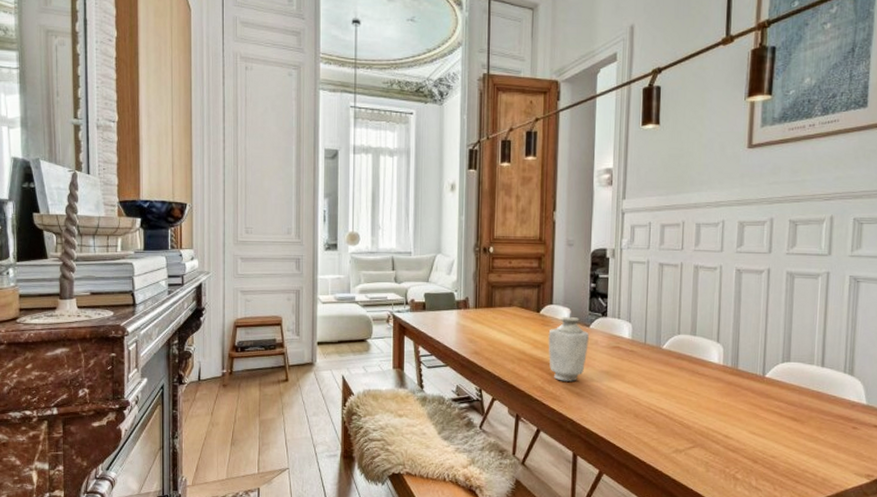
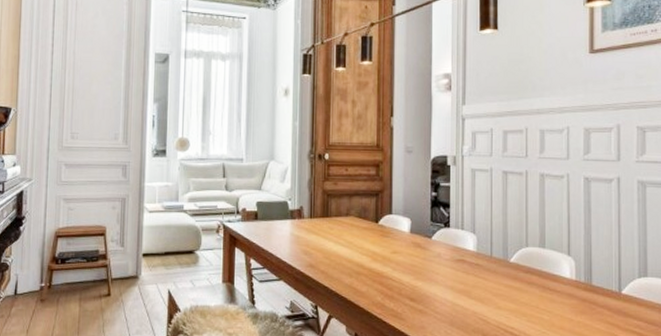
vase: present [548,316,589,382] -> none [388,227,431,298]

